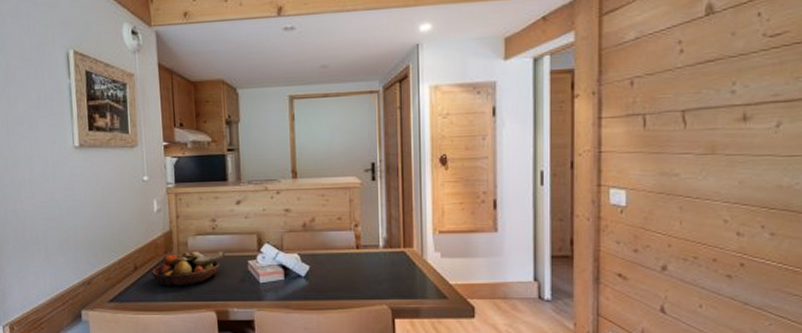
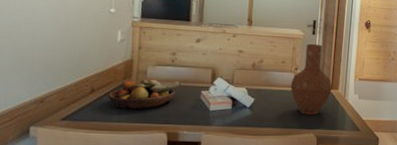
vase: none [351,192,405,282] -> present [290,43,332,115]

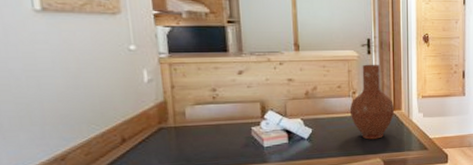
fruit bowl: present [108,79,182,109] -> none [143,120,228,157]

